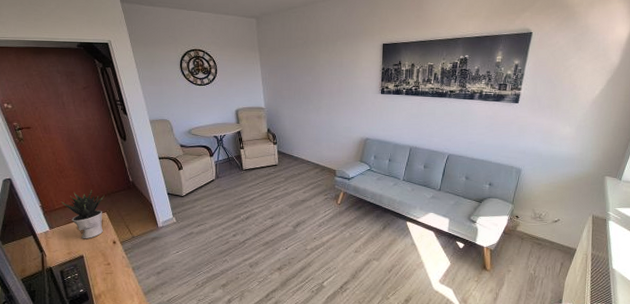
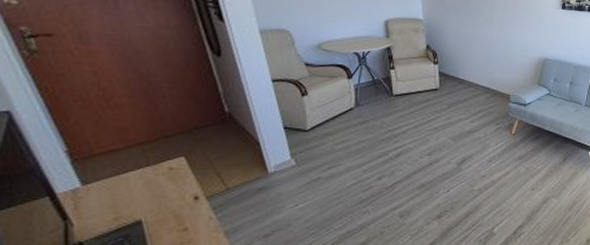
potted plant: present [62,190,105,239] -> none [106,125,182,197]

